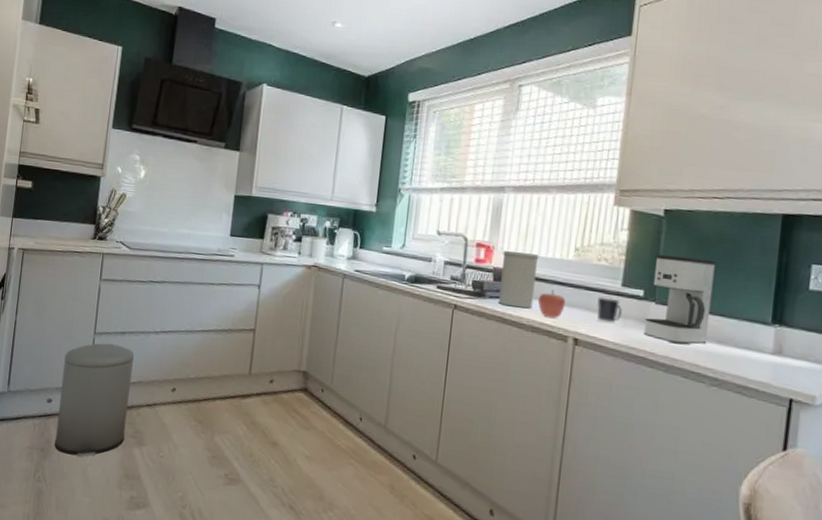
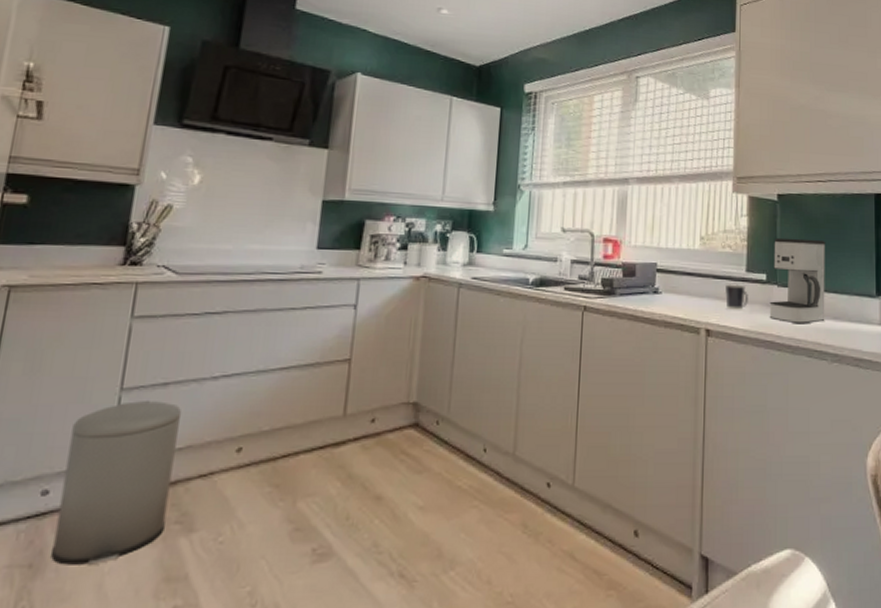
canister: present [498,251,539,309] -> none [629,245,667,303]
fruit: present [538,289,566,318] -> none [669,281,696,310]

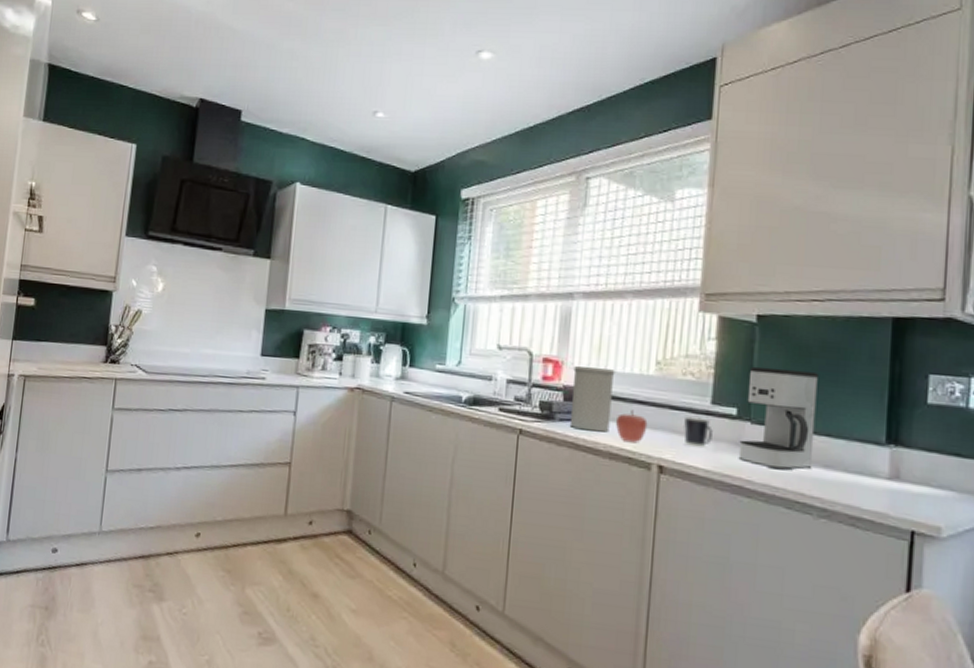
pedal bin: present [51,401,182,566] -> none [60,482,153,616]
canister: none [629,245,667,303] -> present [569,366,616,433]
fruit: none [669,281,696,310] -> present [616,409,648,442]

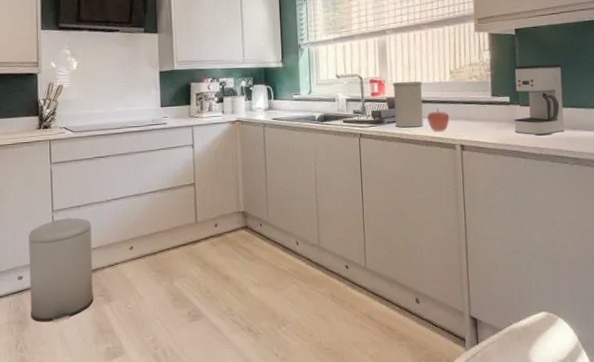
pedal bin: none [60,482,153,616] -> present [28,218,94,323]
mug: present [683,416,713,447] -> none [474,107,495,128]

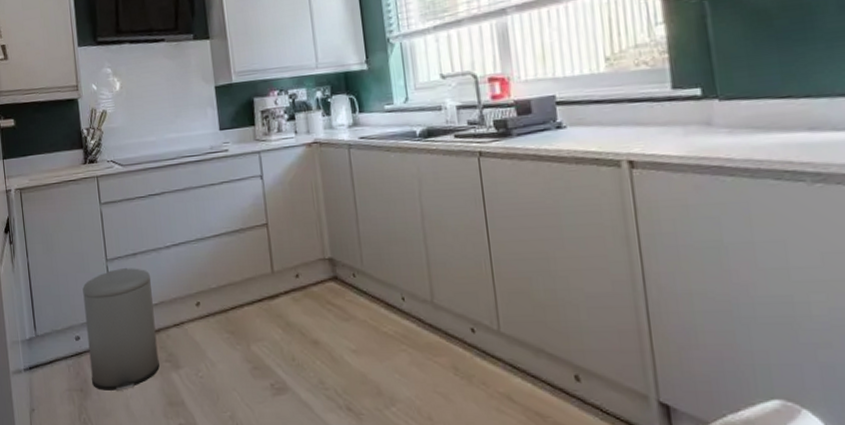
canister: present [393,81,423,128] -> none [521,75,570,141]
fruit: present [427,108,450,131] -> none [575,110,609,143]
coffee maker: present [514,64,565,136] -> none [706,35,796,143]

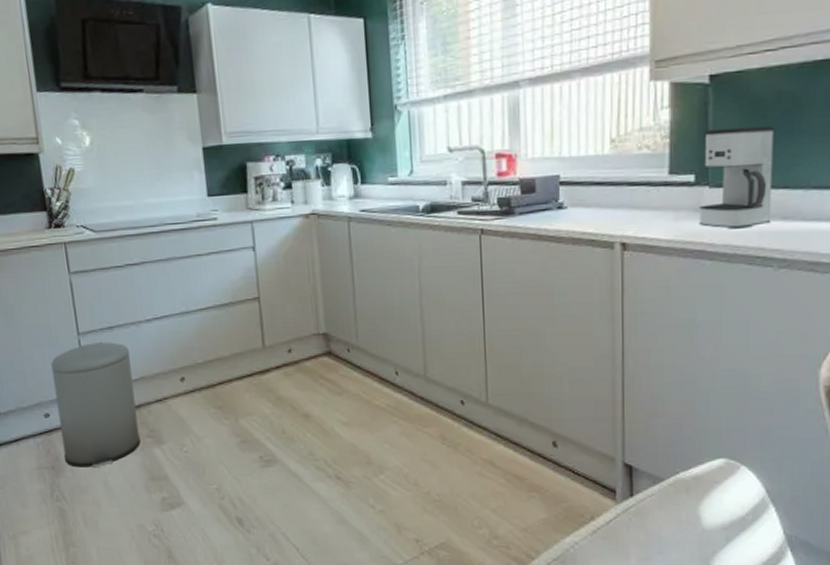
coffee maker: none [706,35,796,143] -> present [699,125,775,229]

